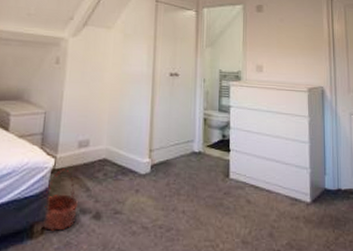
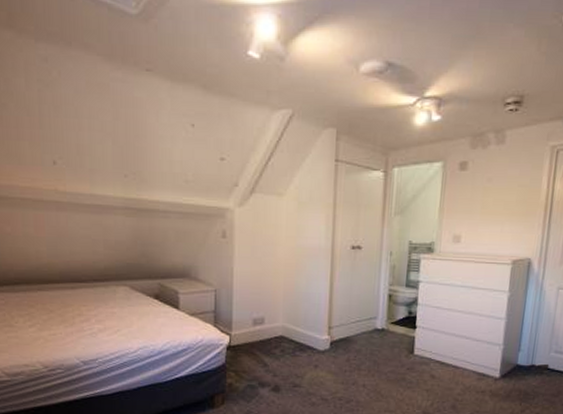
basket: present [41,169,79,231] -> none [221,345,257,402]

